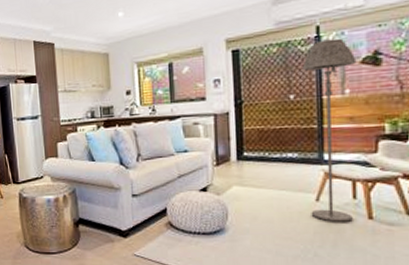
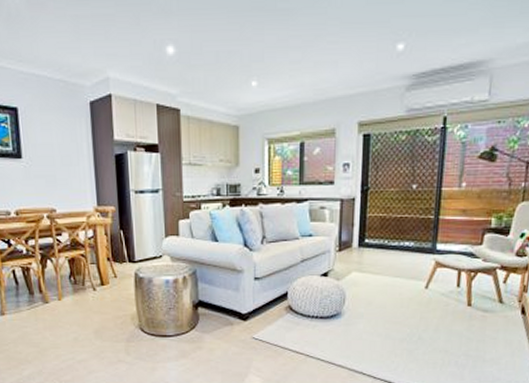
floor lamp: present [302,38,357,222] -> none [419,131,476,308]

